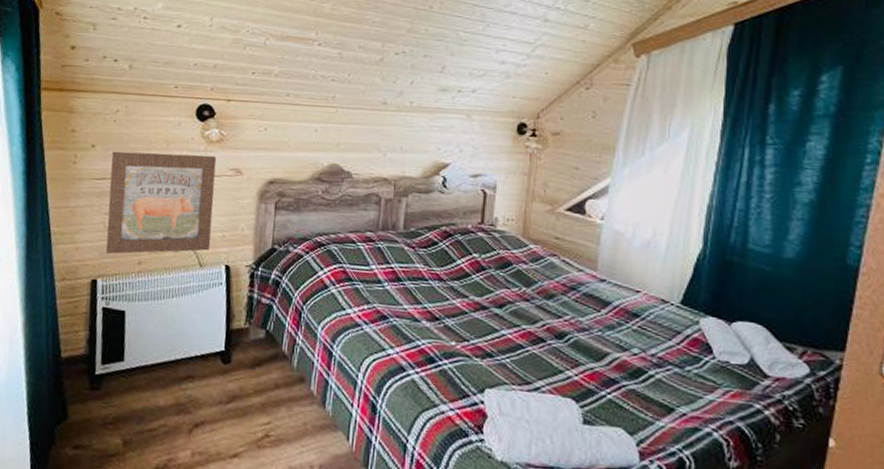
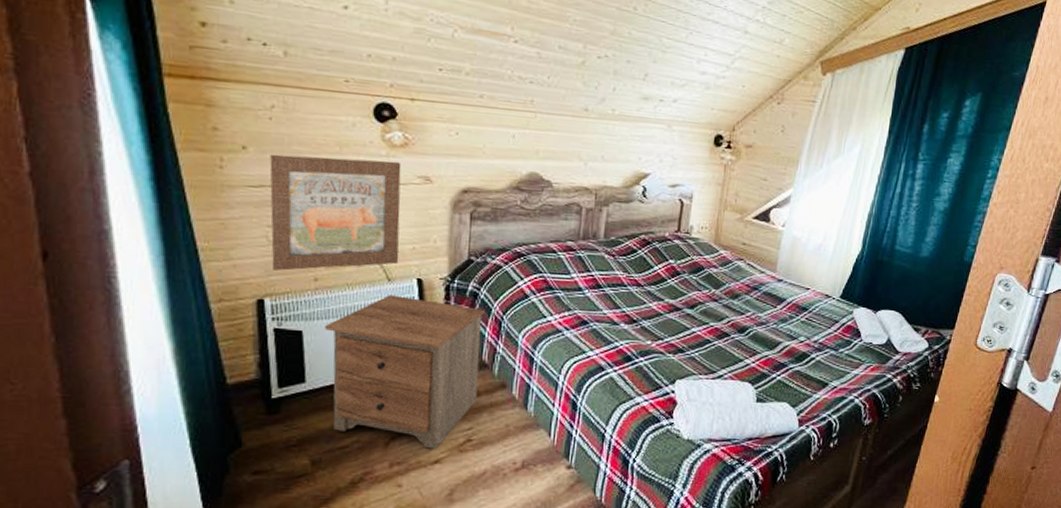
nightstand: none [143,280,286,441] -> present [324,295,485,449]

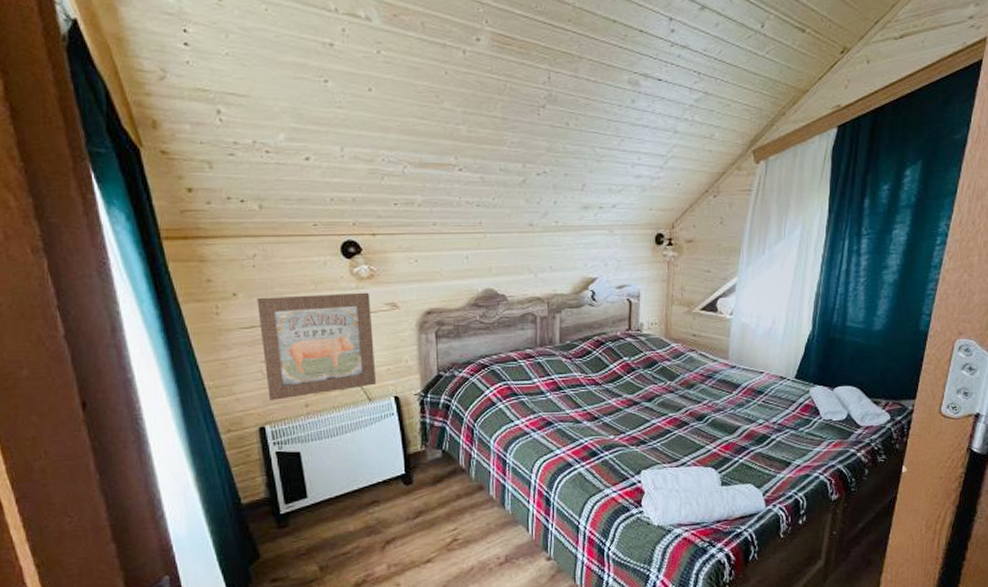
nightstand: present [324,295,485,449] -> none [318,413,458,550]

